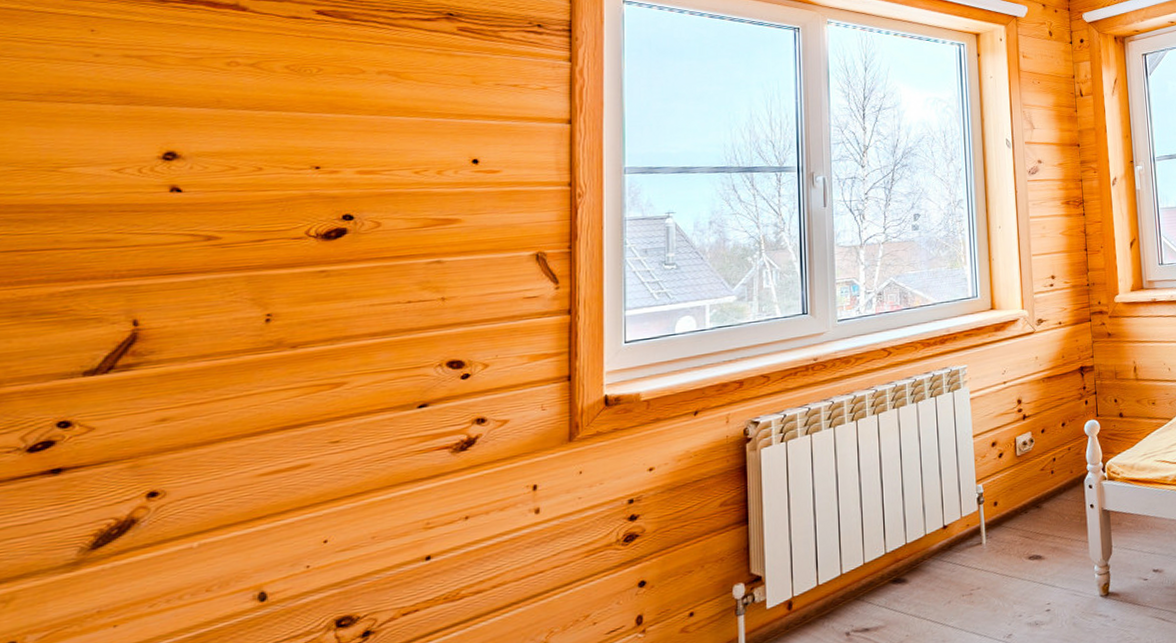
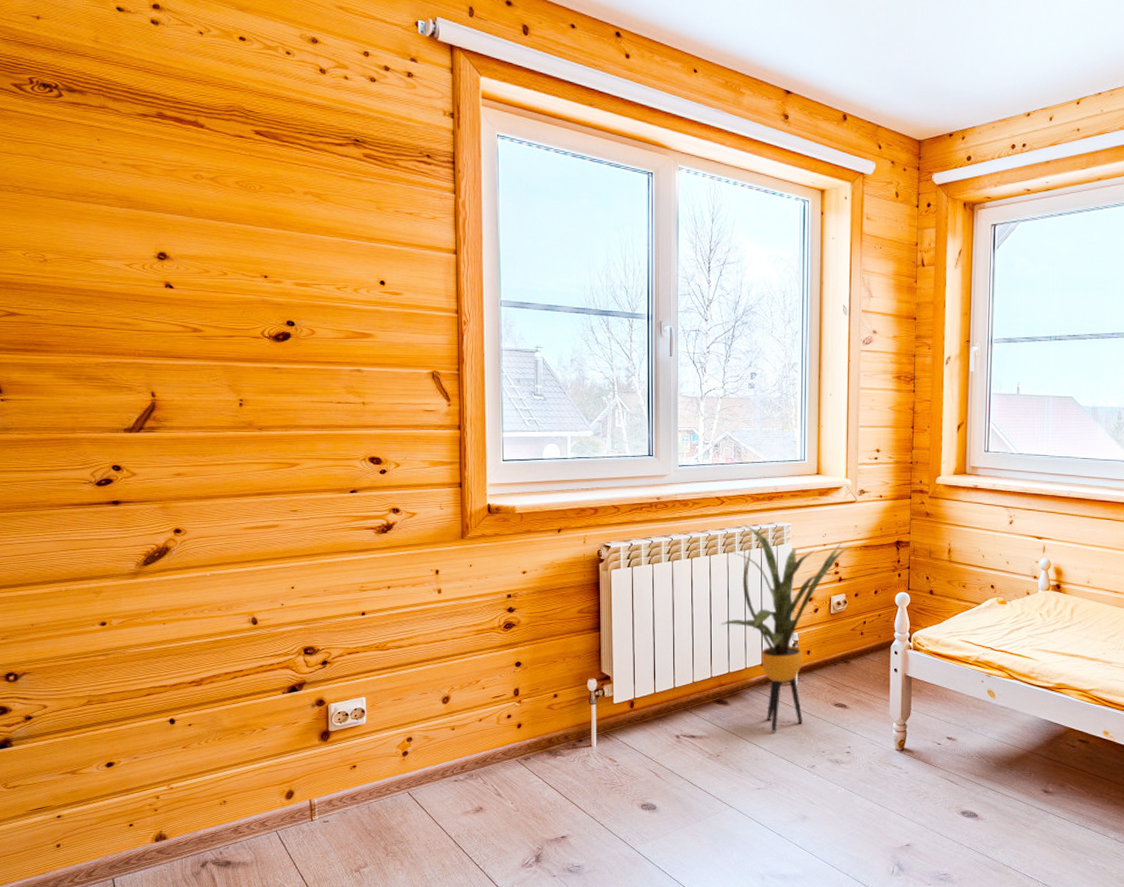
house plant: none [892,373,1033,605] -> present [720,523,851,732]

